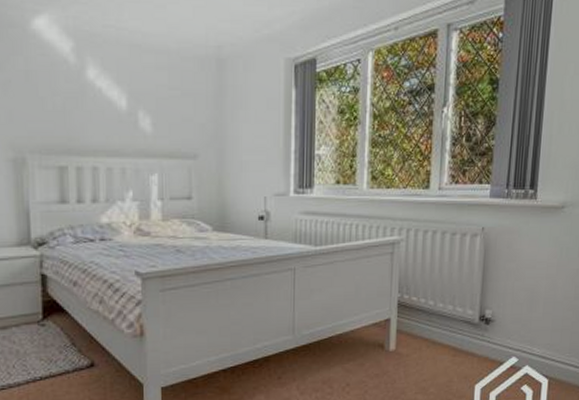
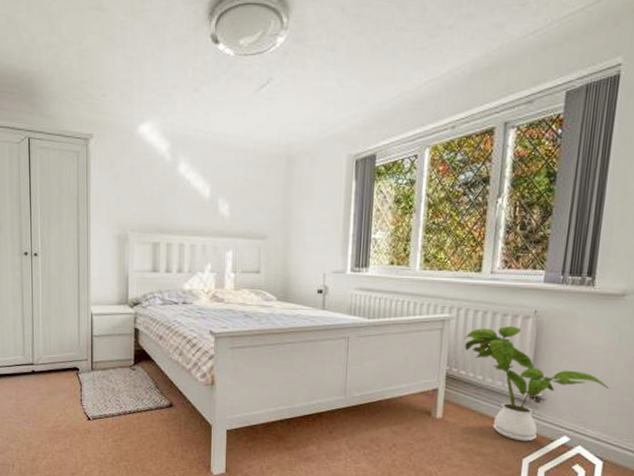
house plant: none [415,246,553,367] -> present [464,326,611,442]

